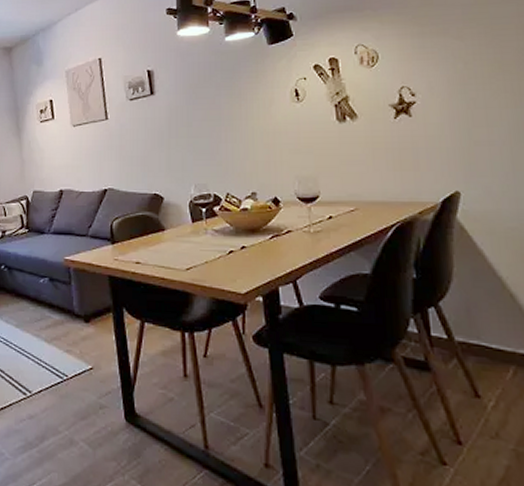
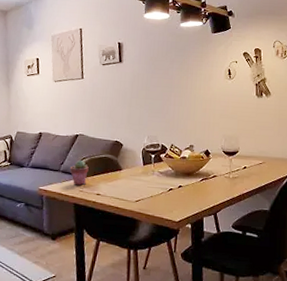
potted succulent: none [99,221,123,253] -> present [69,160,89,186]

